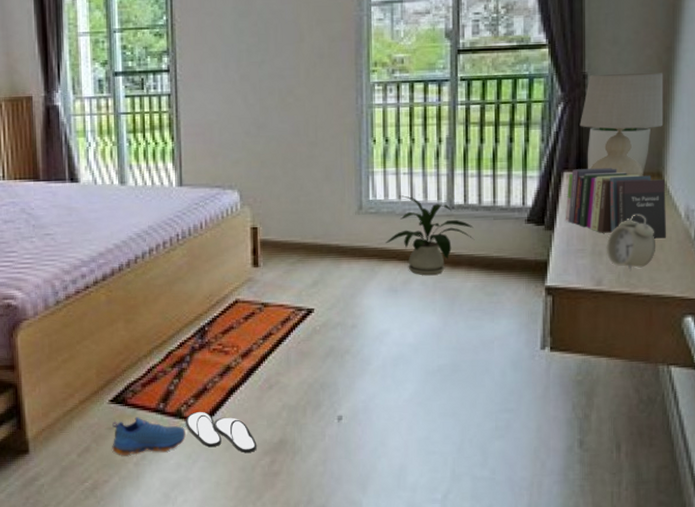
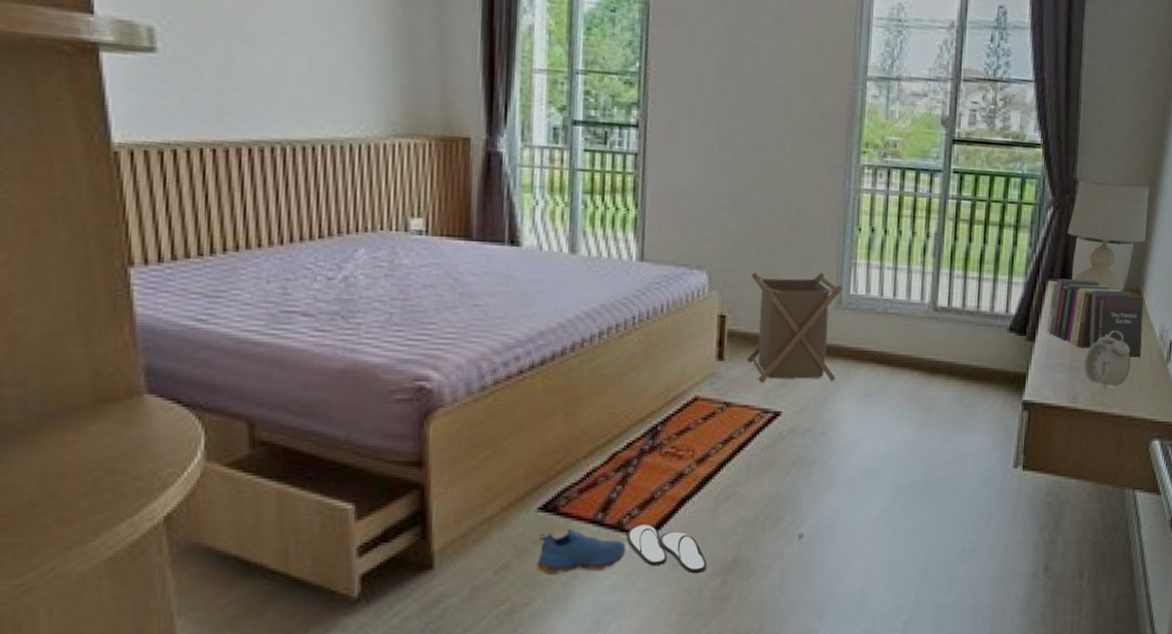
laundry basket: none [277,182,363,284] -> present [747,272,843,383]
house plant: present [386,195,475,276] -> none [864,292,956,382]

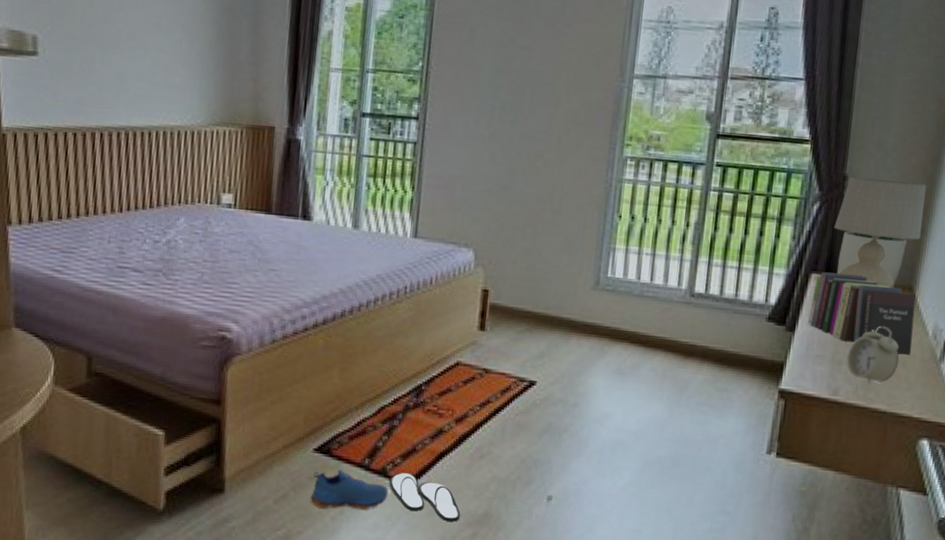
laundry basket: present [747,272,843,383] -> none [506,252,601,357]

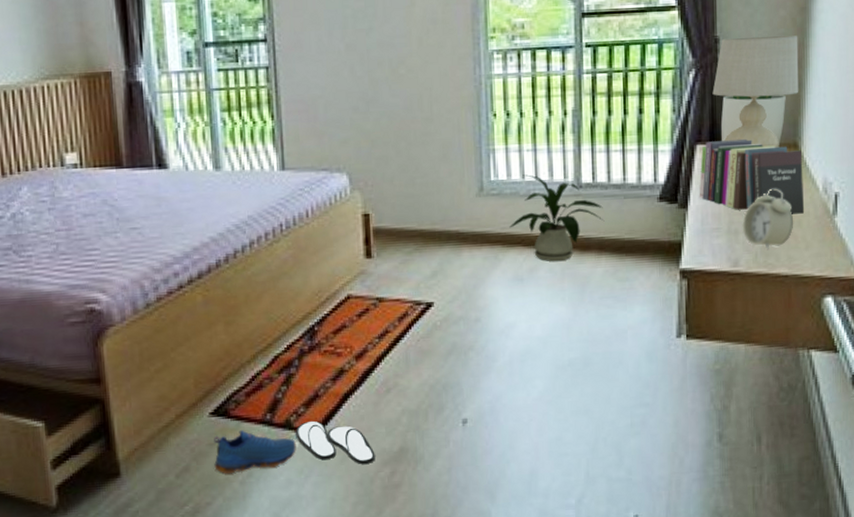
house plant: none [619,276,712,363] -> present [509,174,605,262]

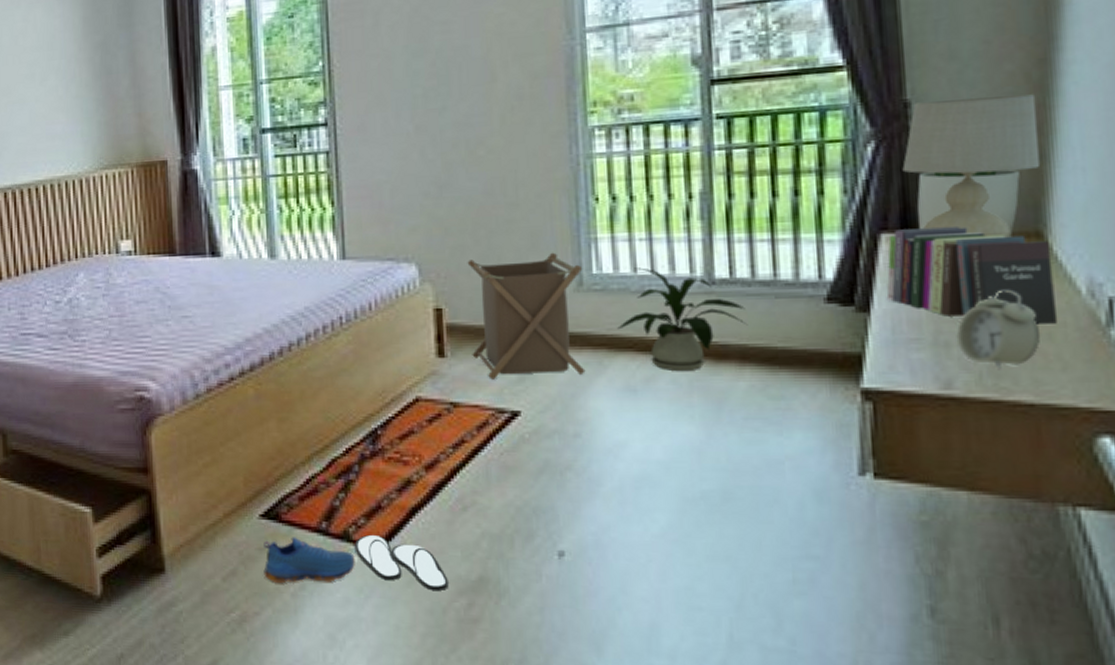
laundry basket: none [390,162,485,276] -> present [467,252,586,380]

